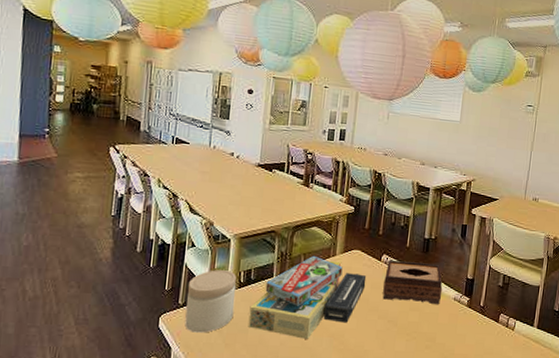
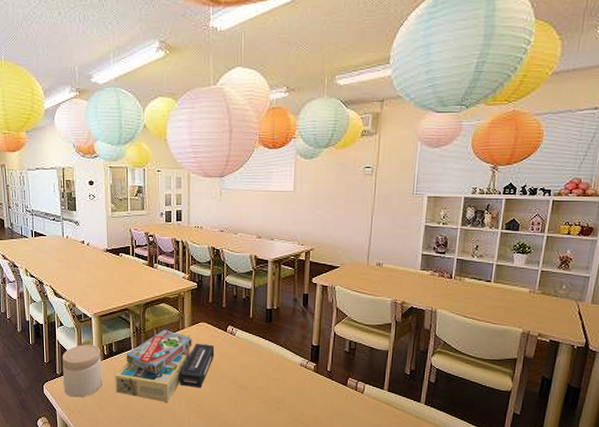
tissue box: present [382,259,443,304] -> none [231,330,288,370]

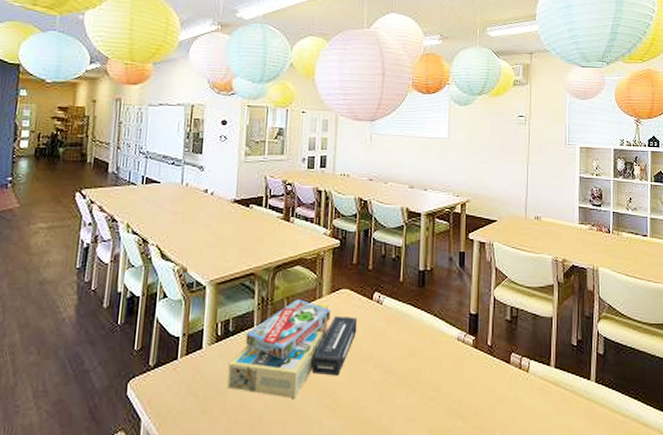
jar: present [61,344,102,398] -> none [156,323,213,399]

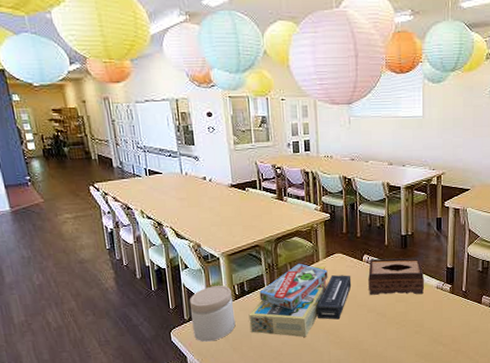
jar: none [156,323,213,399] -> present [189,285,236,342]
tissue box: none [377,297,443,346] -> present [368,257,424,295]

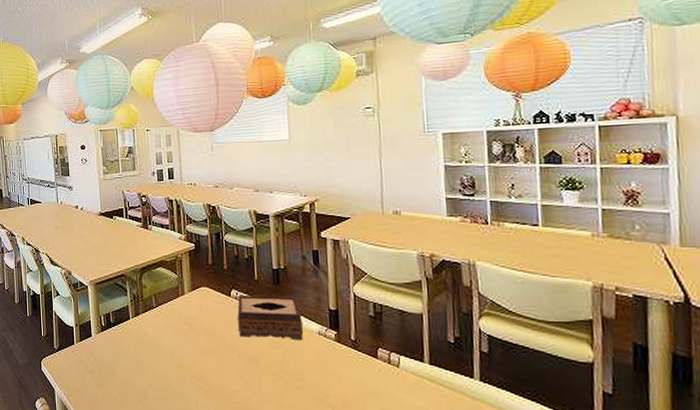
jar: present [189,285,236,342] -> none [59,315,101,375]
board game: present [248,263,352,337] -> none [114,295,220,380]

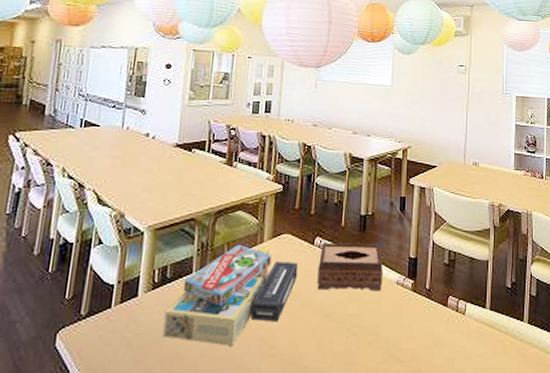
board game: none [114,295,220,380] -> present [162,244,299,346]

